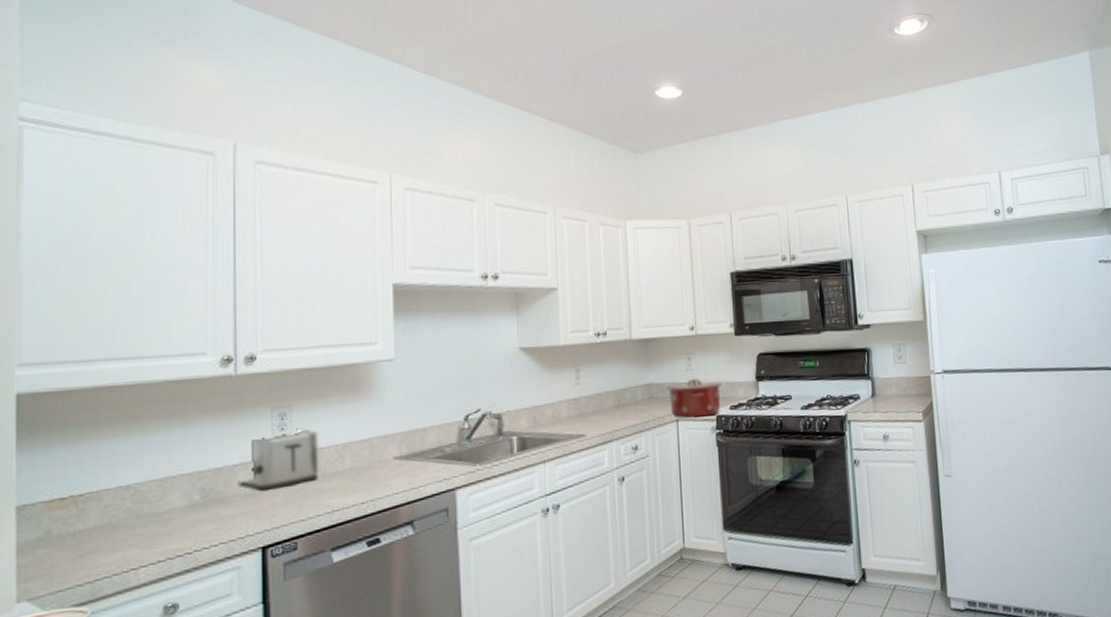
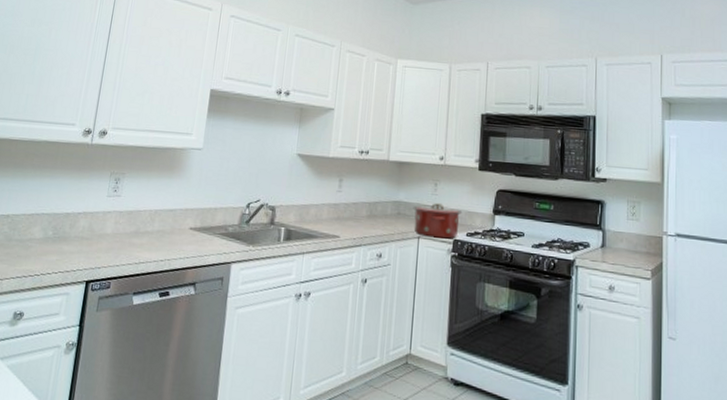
toaster: present [238,429,318,492] -> none [78,194,139,238]

